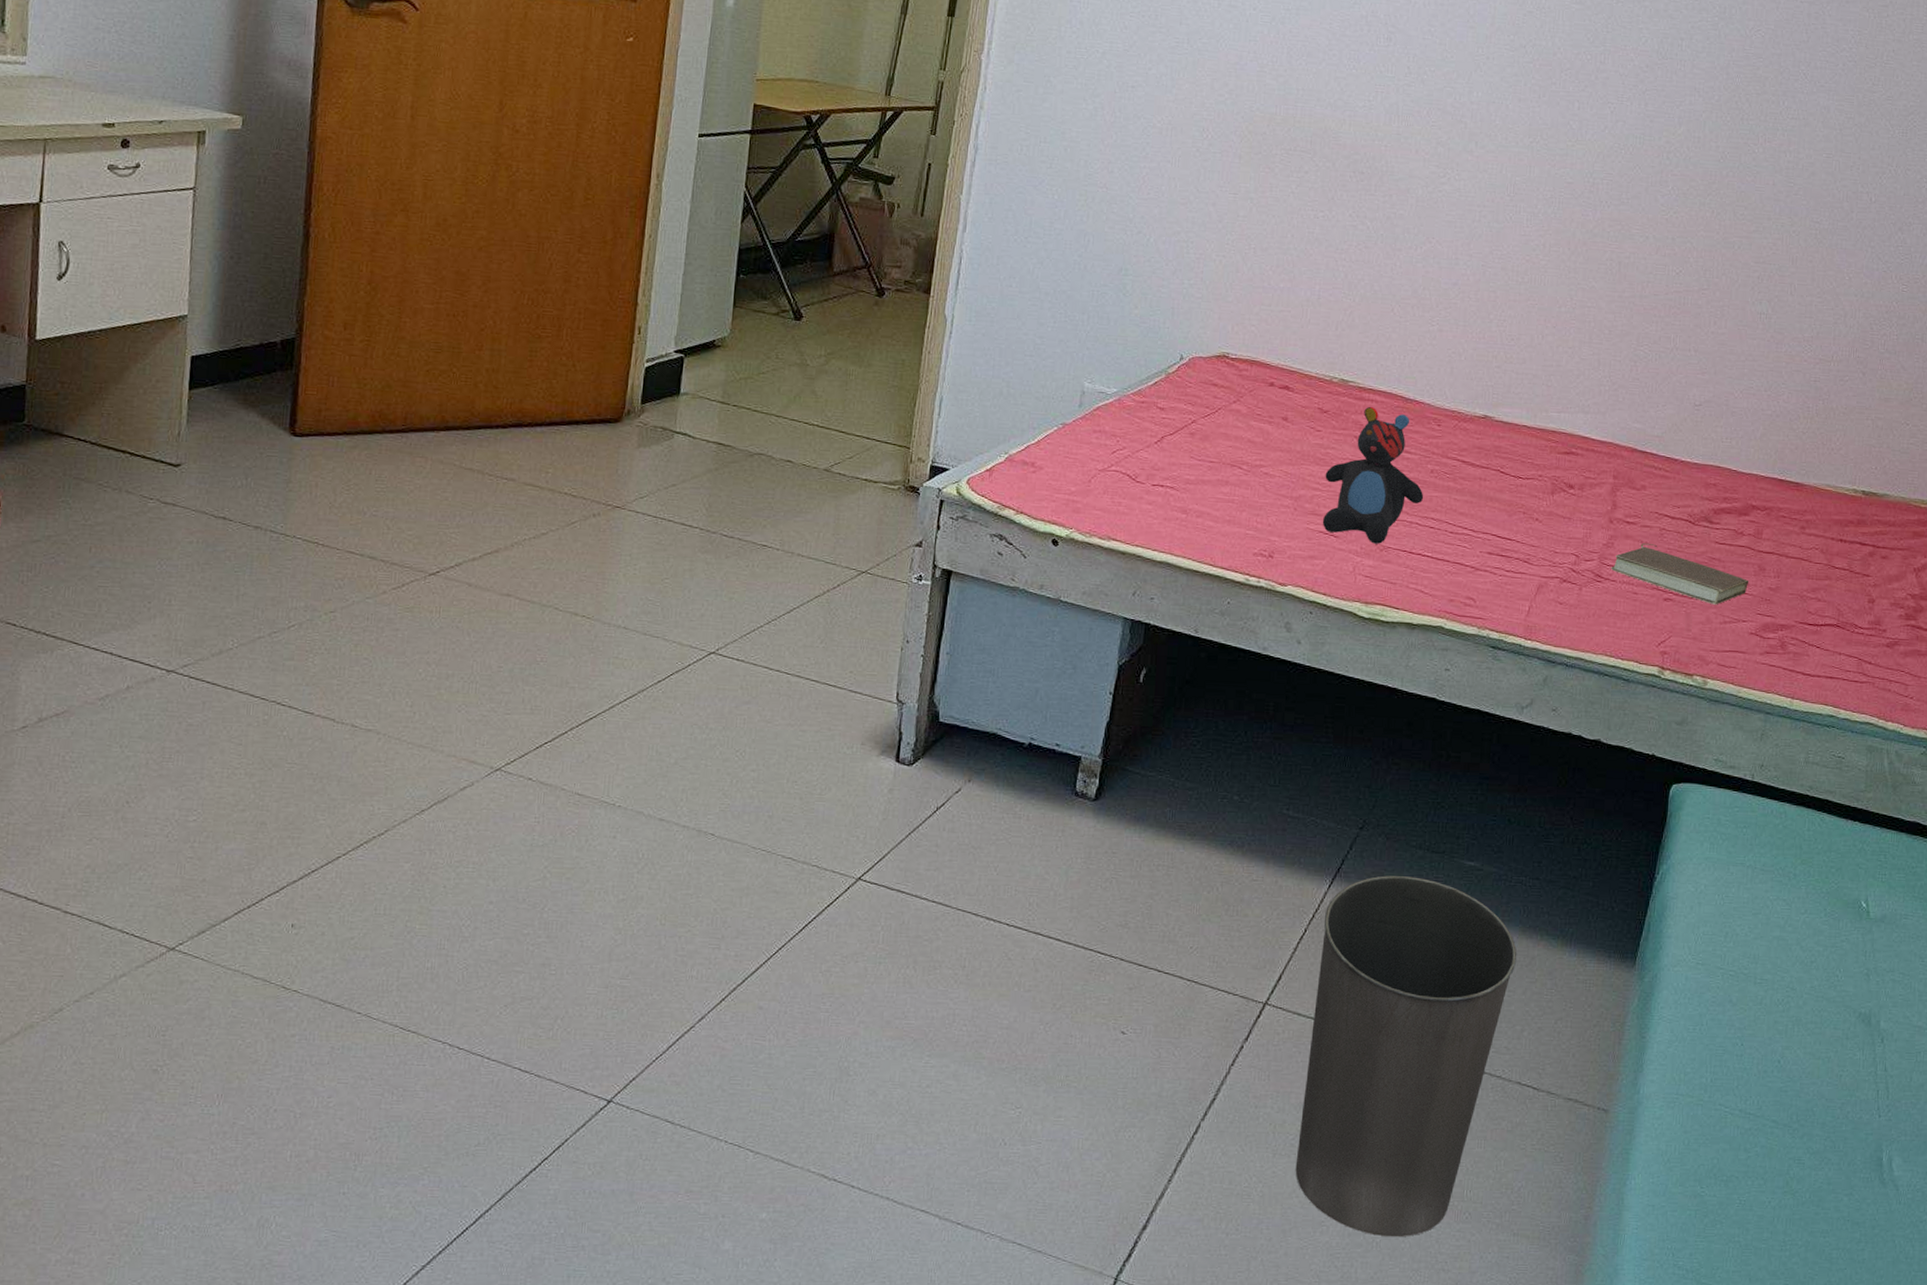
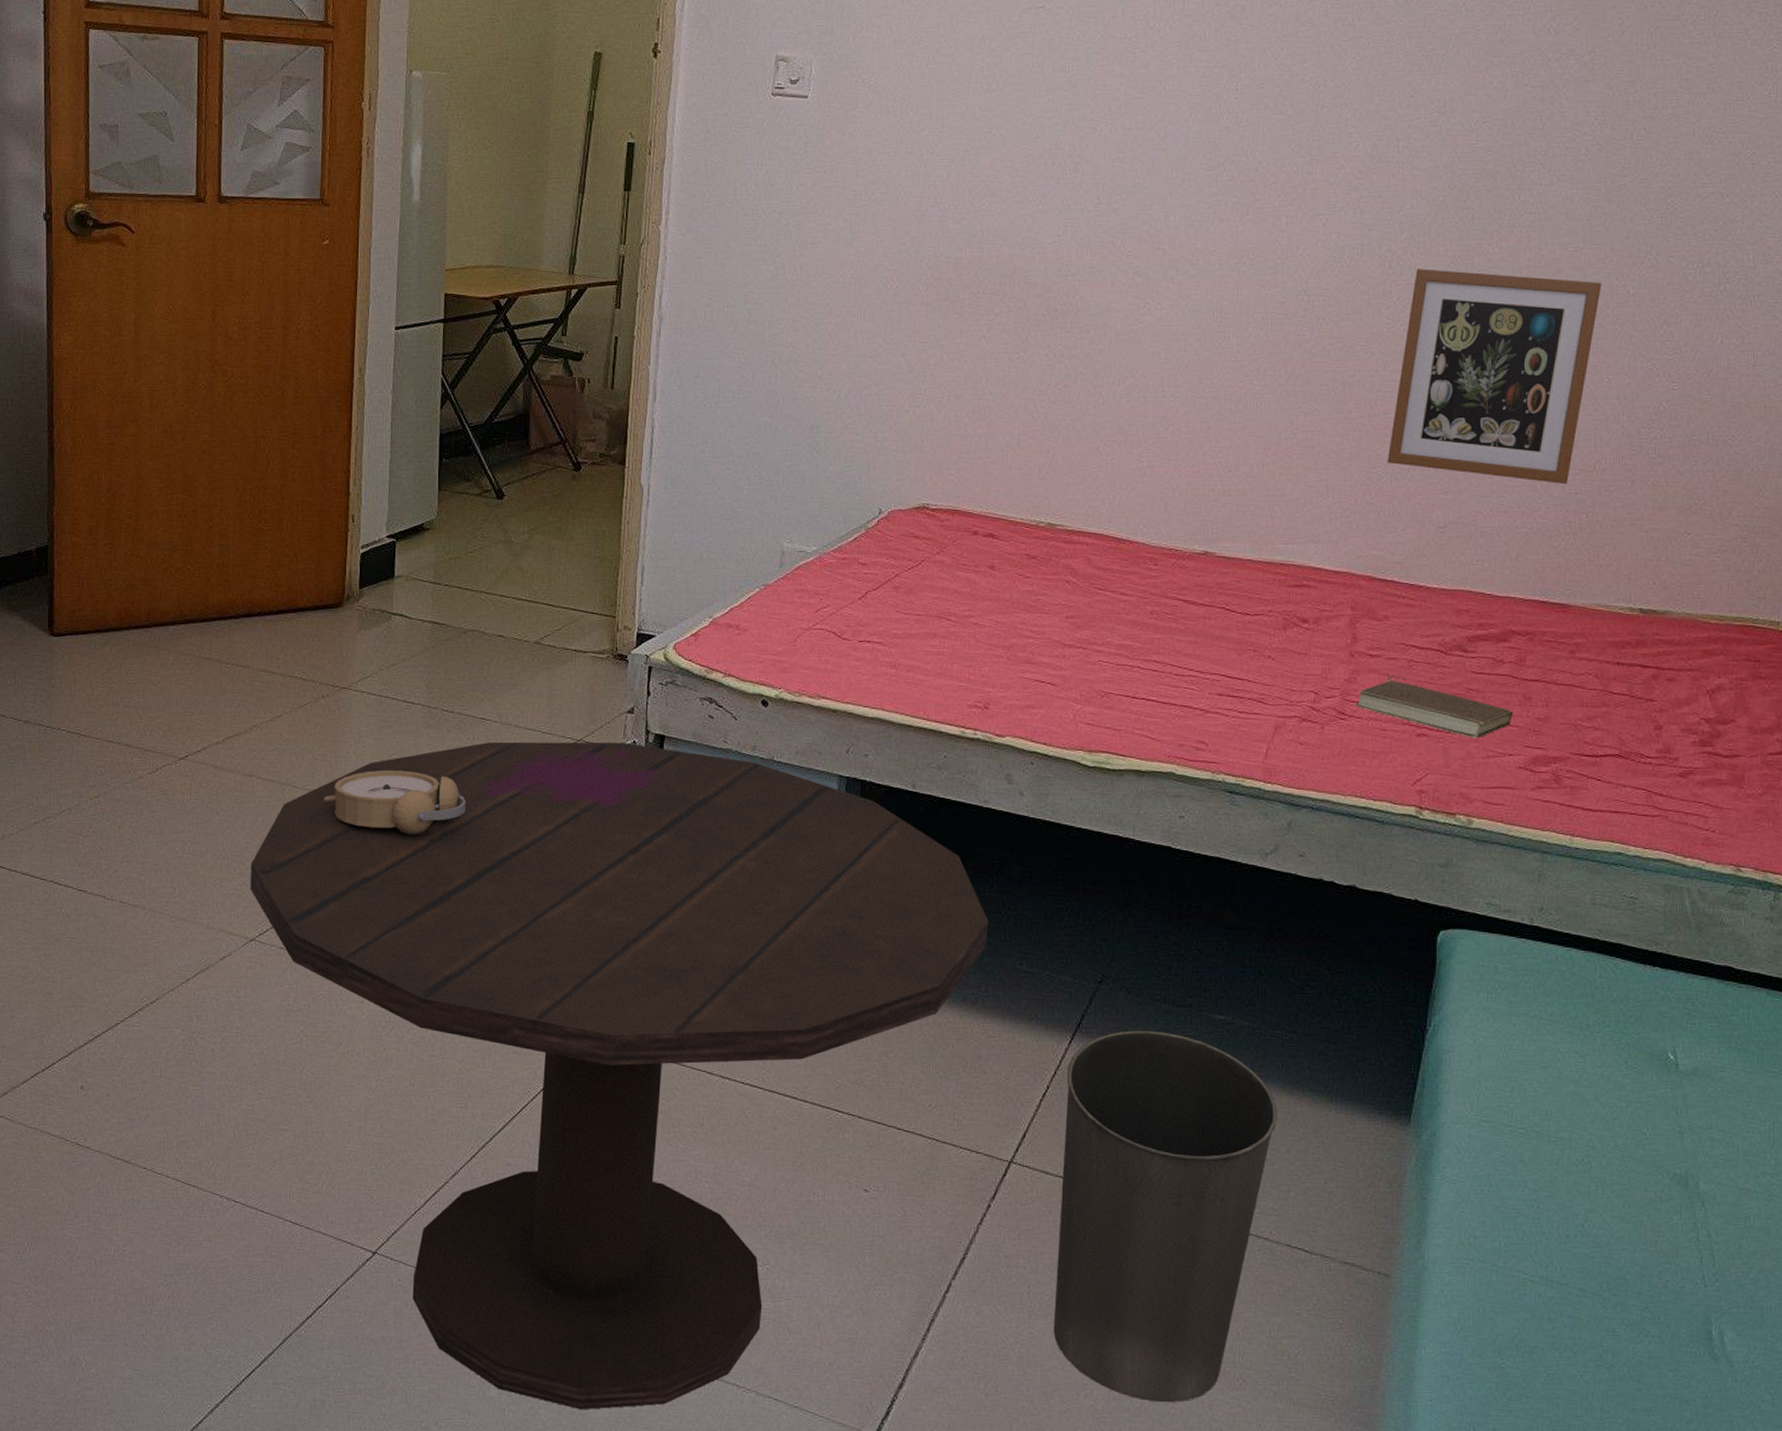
side table: none [499,570,1260,1261] -> present [250,741,989,1410]
alarm clock: none [587,594,740,664] -> present [323,769,466,835]
teddy bear: present [1322,406,1424,544] -> none [1037,549,1145,690]
picture frame: none [1653,161,1849,373] -> present [1387,269,1602,485]

